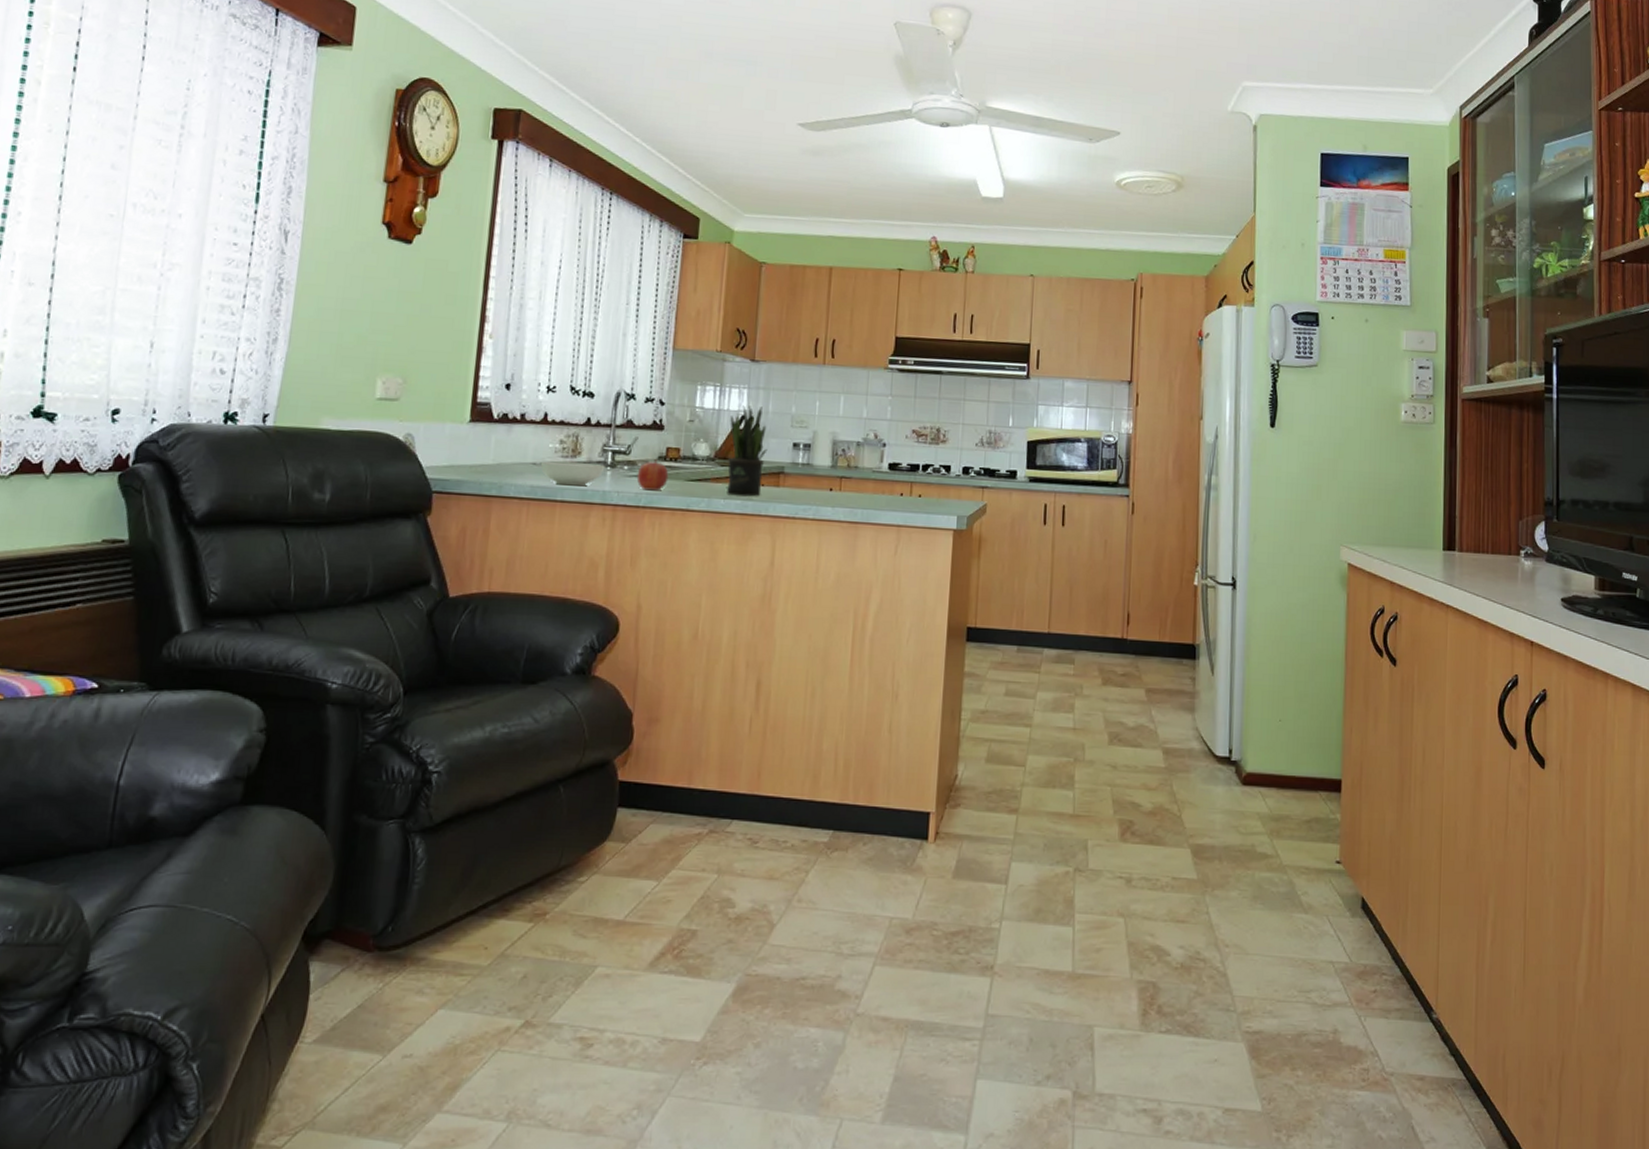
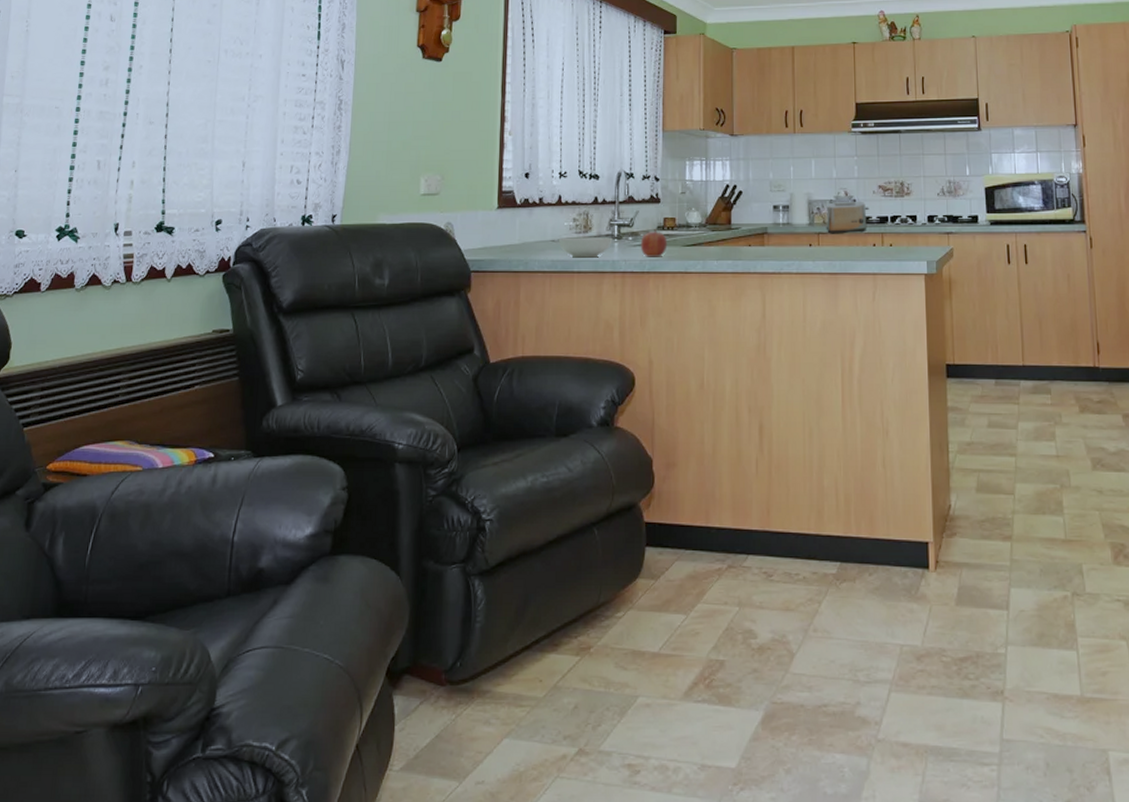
potted plant: present [727,405,768,497] -> none [716,175,751,257]
toaster: none [851,444,900,480] -> present [827,202,869,234]

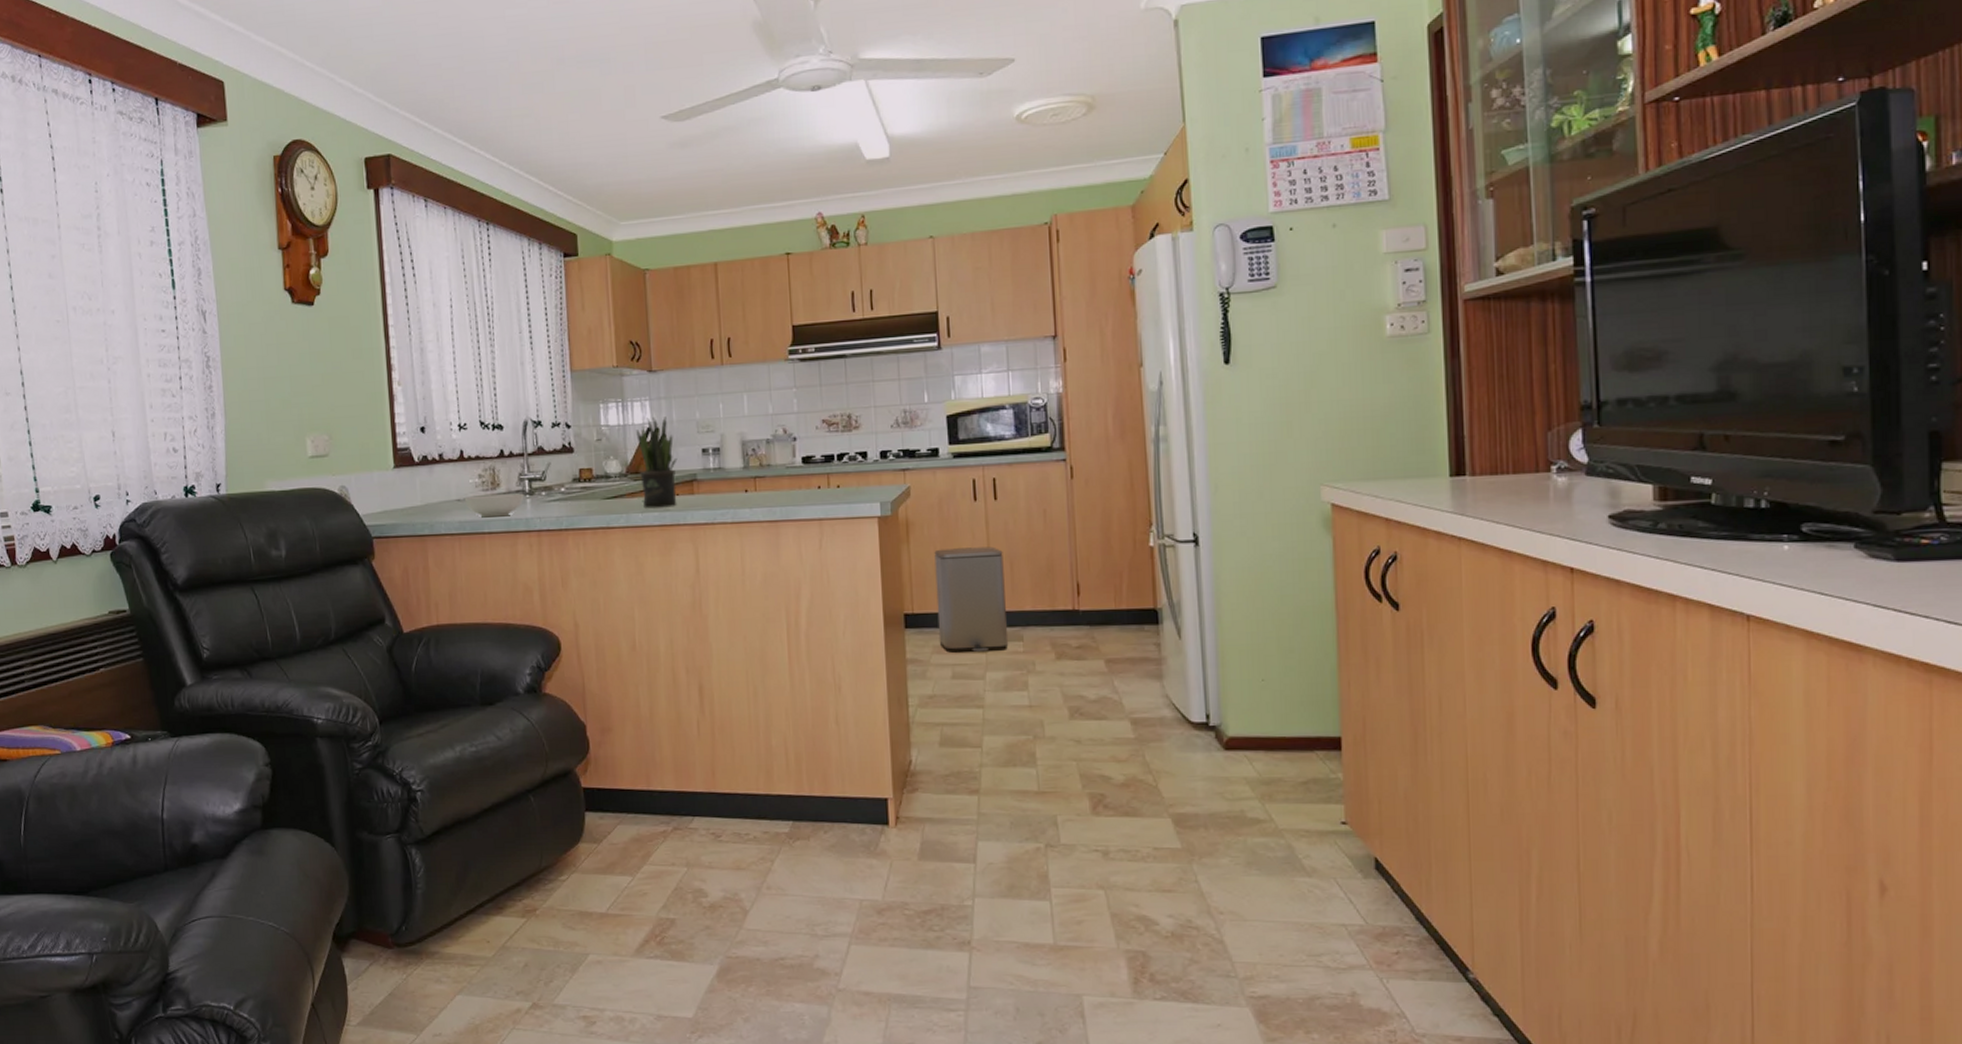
fruit: present [640,229,668,257] -> none [555,482,586,513]
potted plant: none [716,175,751,257] -> present [636,416,678,509]
toaster: present [827,202,869,234] -> none [763,439,812,478]
pedal bin: none [973,306,1037,404] -> present [934,546,1008,654]

